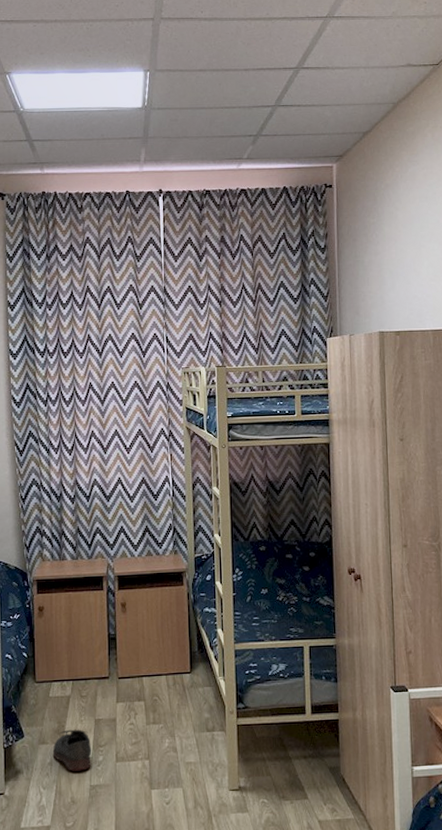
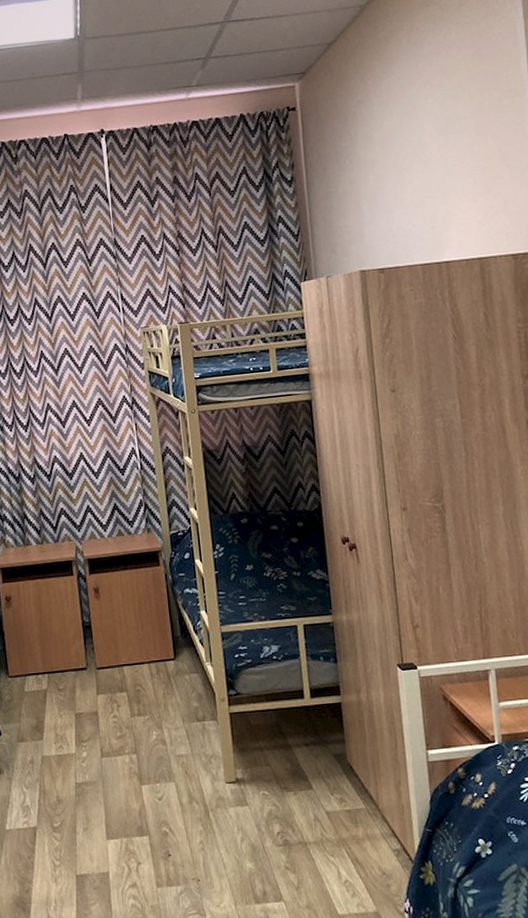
shoe: present [52,729,91,771] -> none [33,724,75,769]

